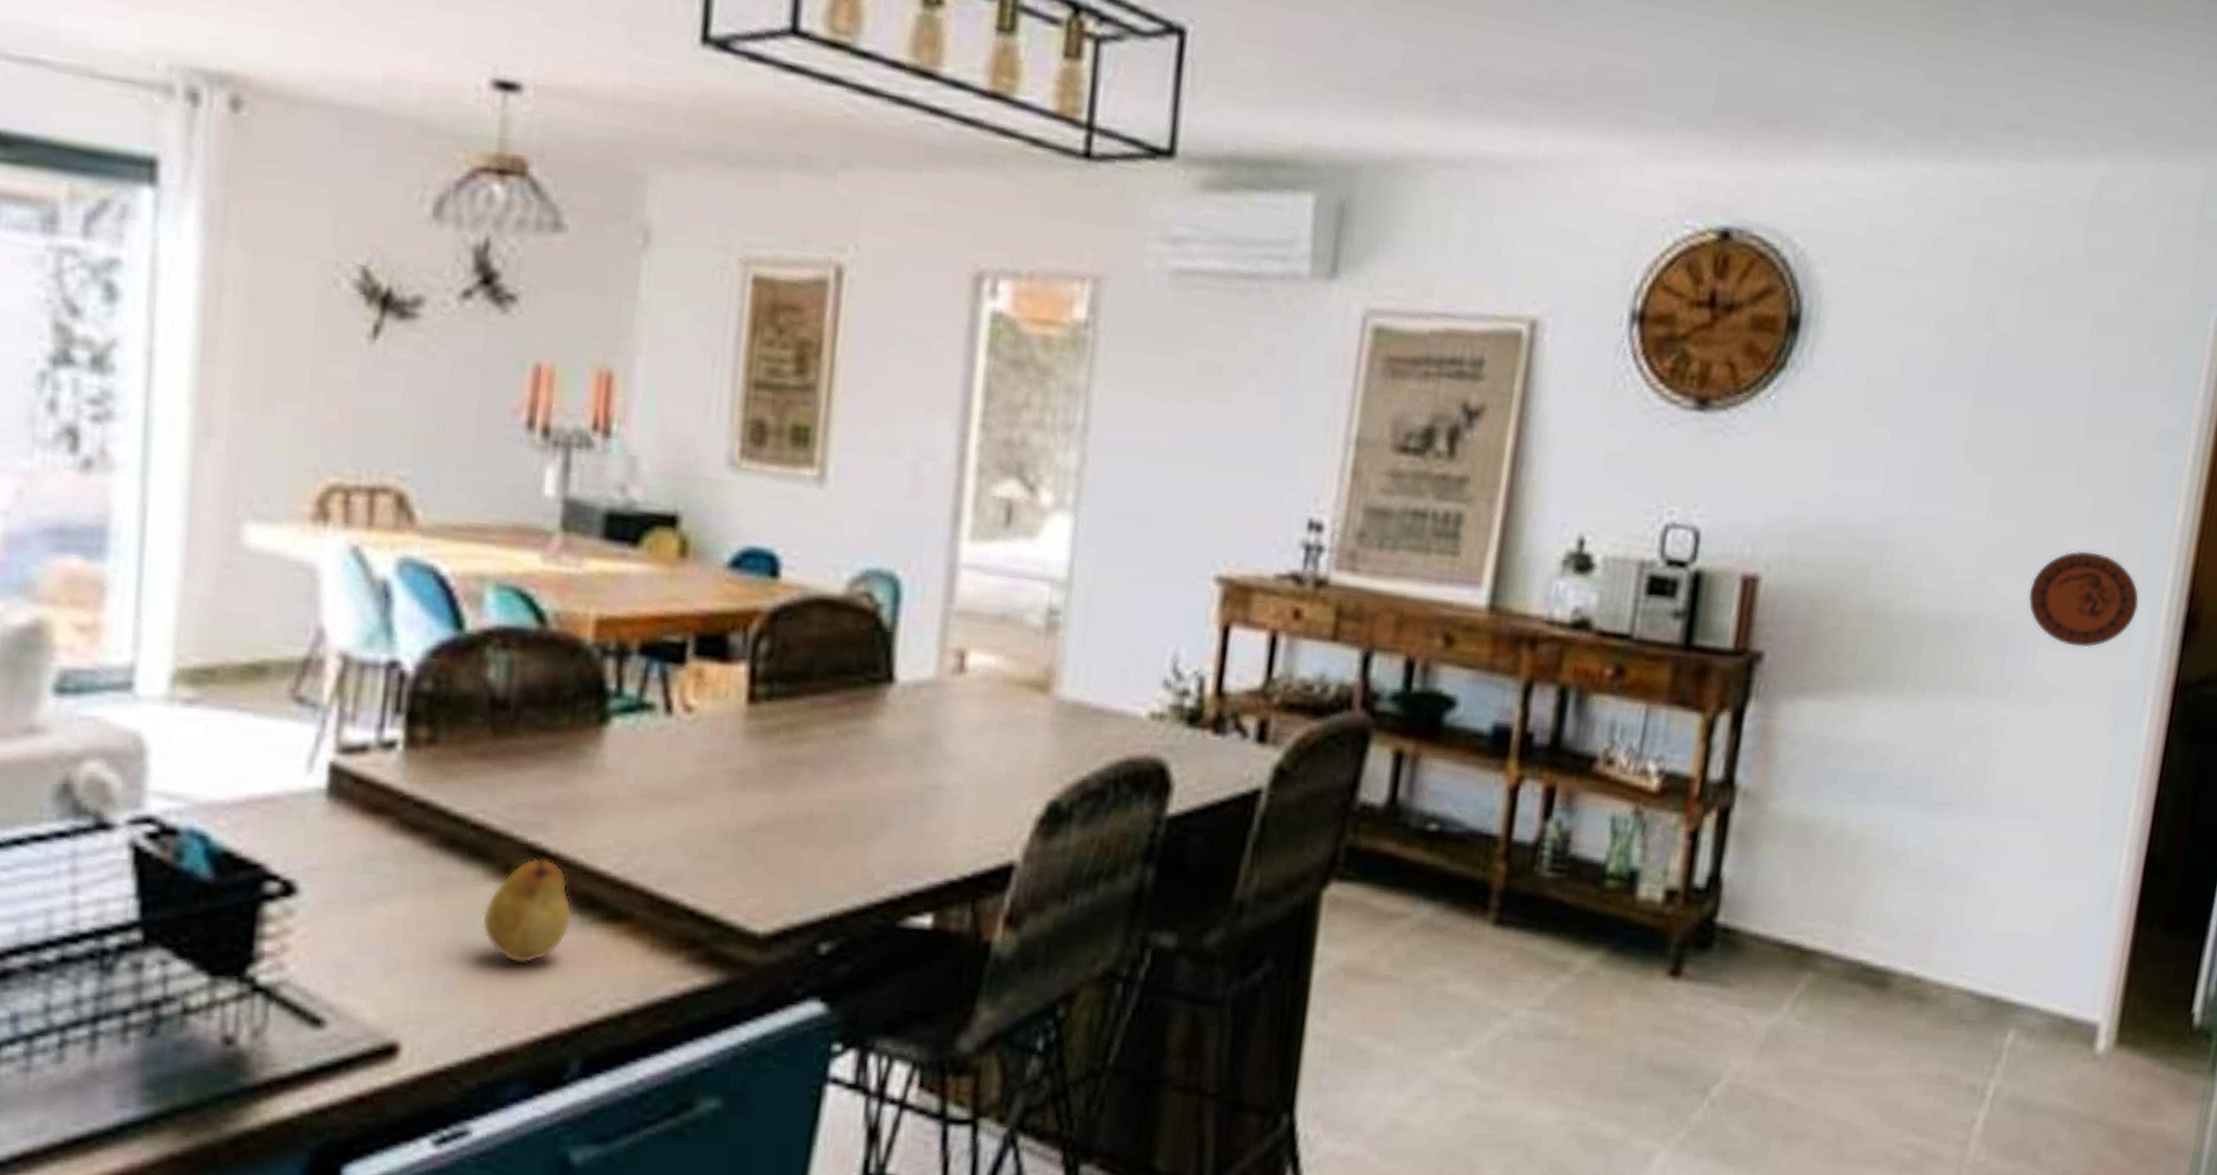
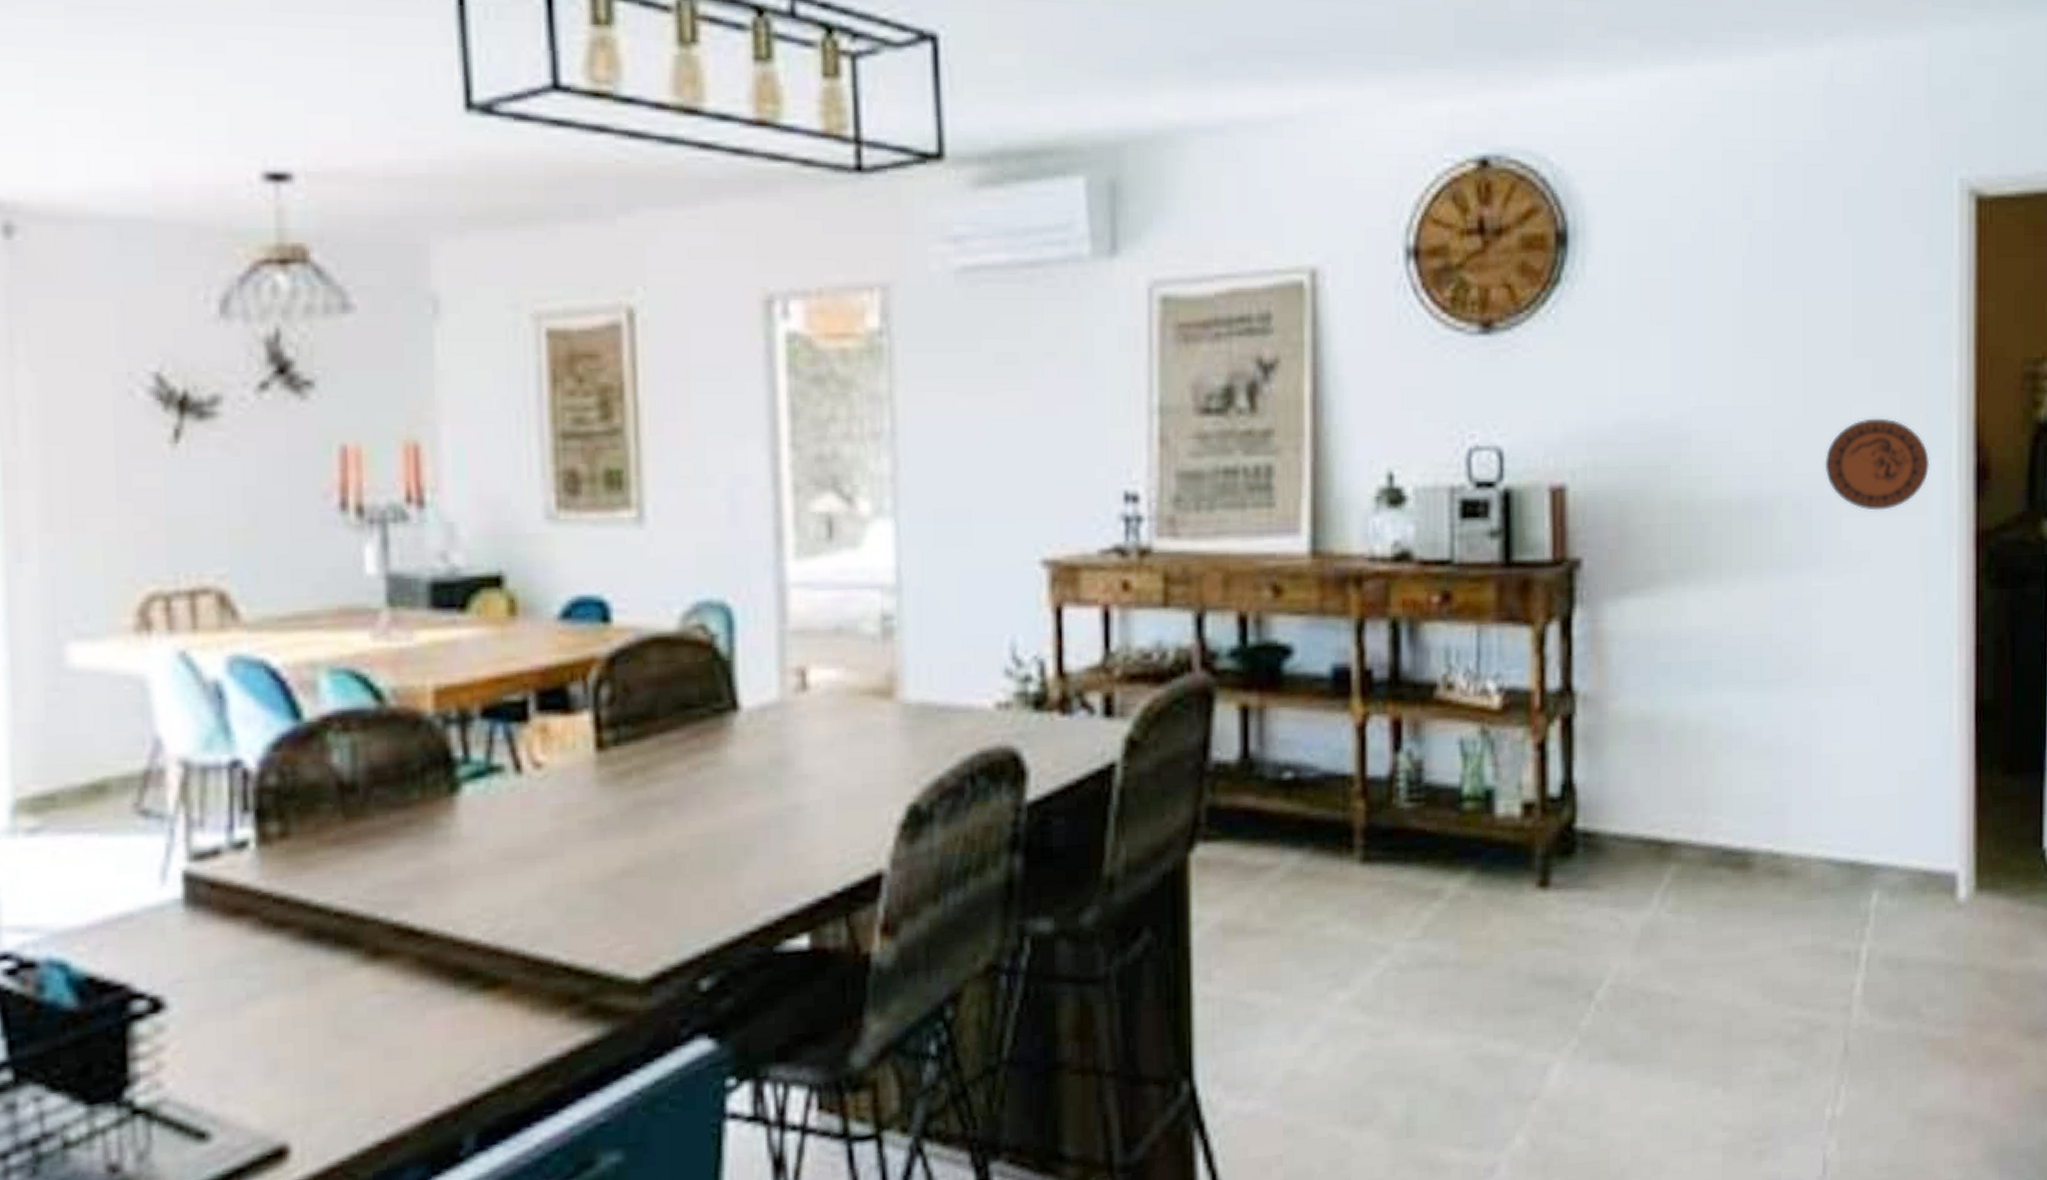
fruit: present [482,856,573,965] -> none [357,934,449,1047]

